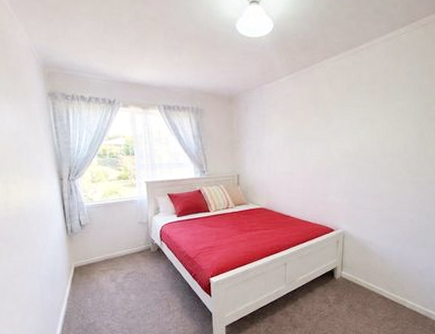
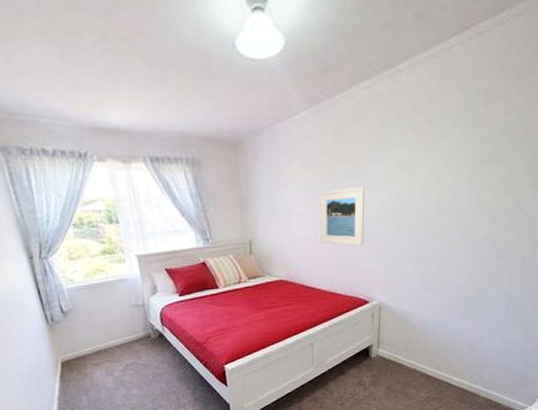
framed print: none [296,136,333,183] -> present [320,187,365,246]

